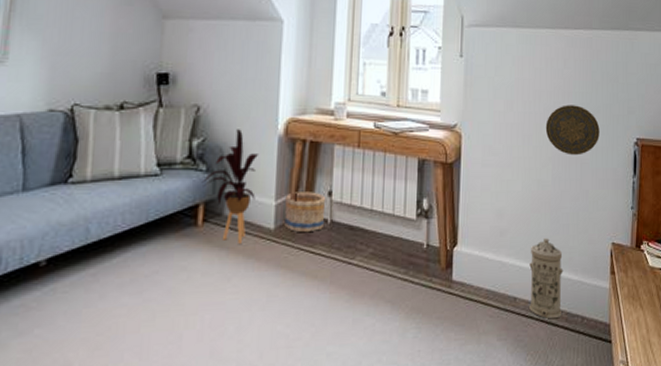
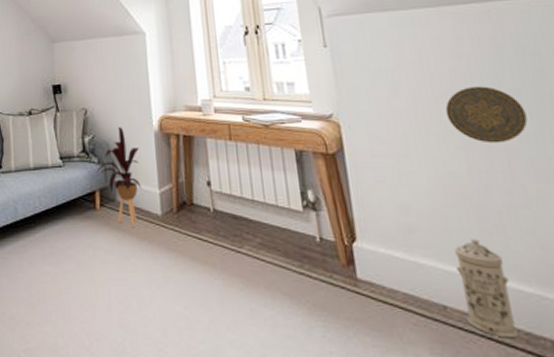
basket: present [284,192,326,233] -> none [168,182,208,220]

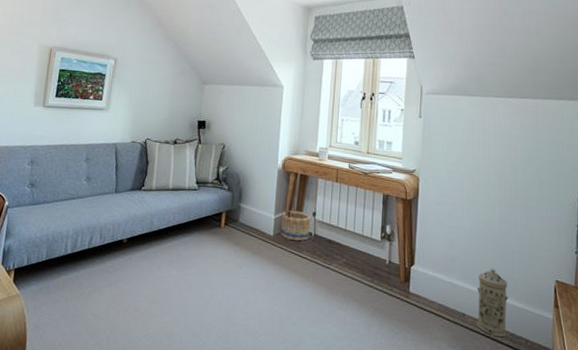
house plant: present [95,127,141,228] -> none [224,162,264,244]
basket: none [168,182,208,220] -> present [280,210,311,241]
decorative plate: present [445,86,528,143] -> none [493,160,545,203]

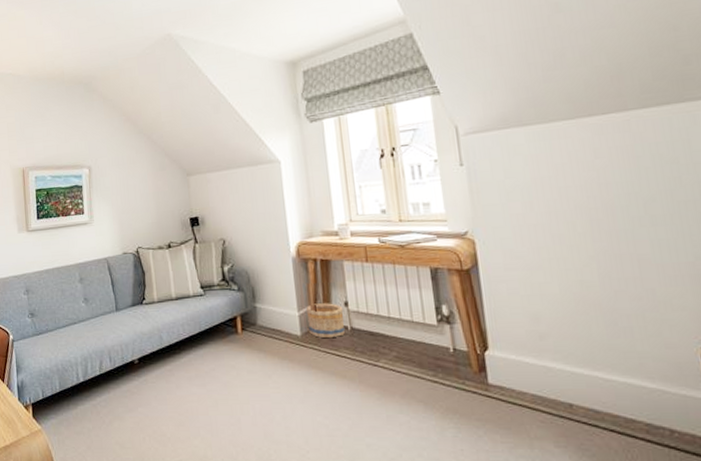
water filter: present [477,269,509,337] -> none [583,342,639,430]

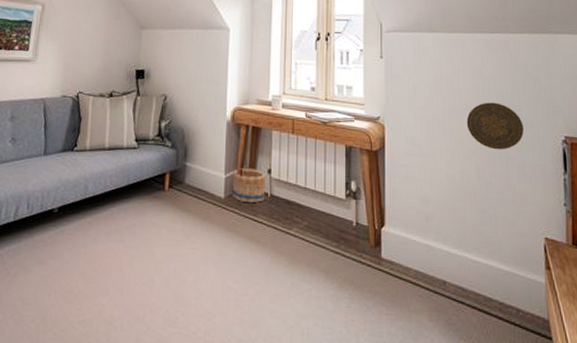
decorative plate: none [579,196,661,252] -> present [466,102,524,150]

